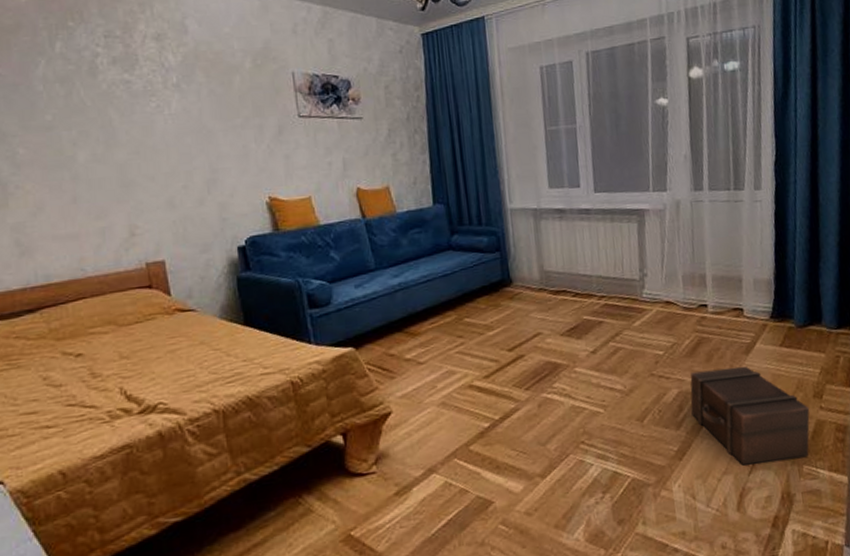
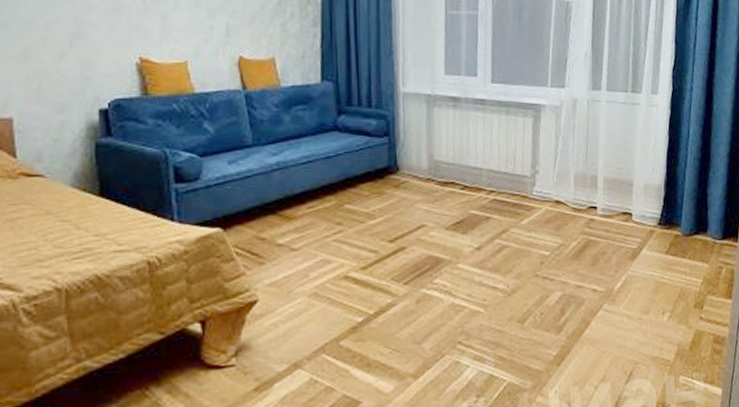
suitcase: present [690,365,810,466] -> none [573,271,690,374]

